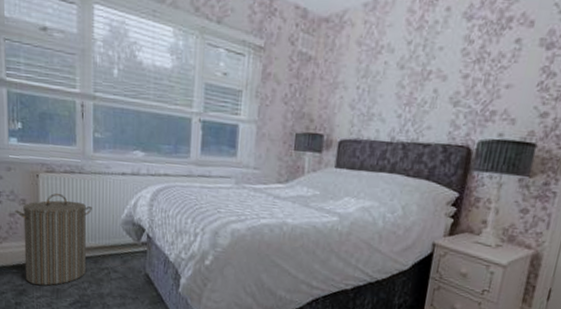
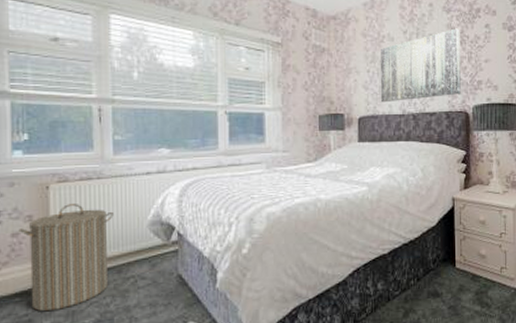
wall art: none [368,41,481,127] -> present [381,28,461,103]

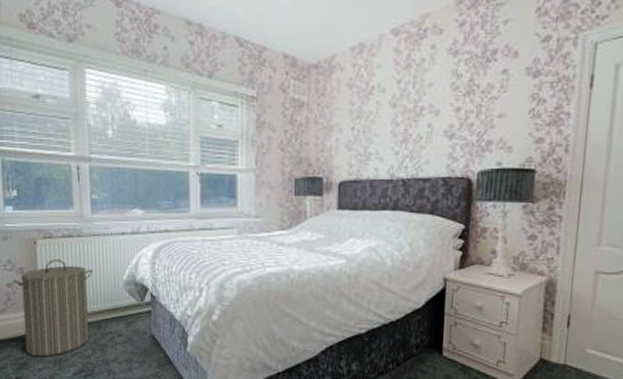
wall art: present [381,28,461,103] -> none [366,75,469,166]

